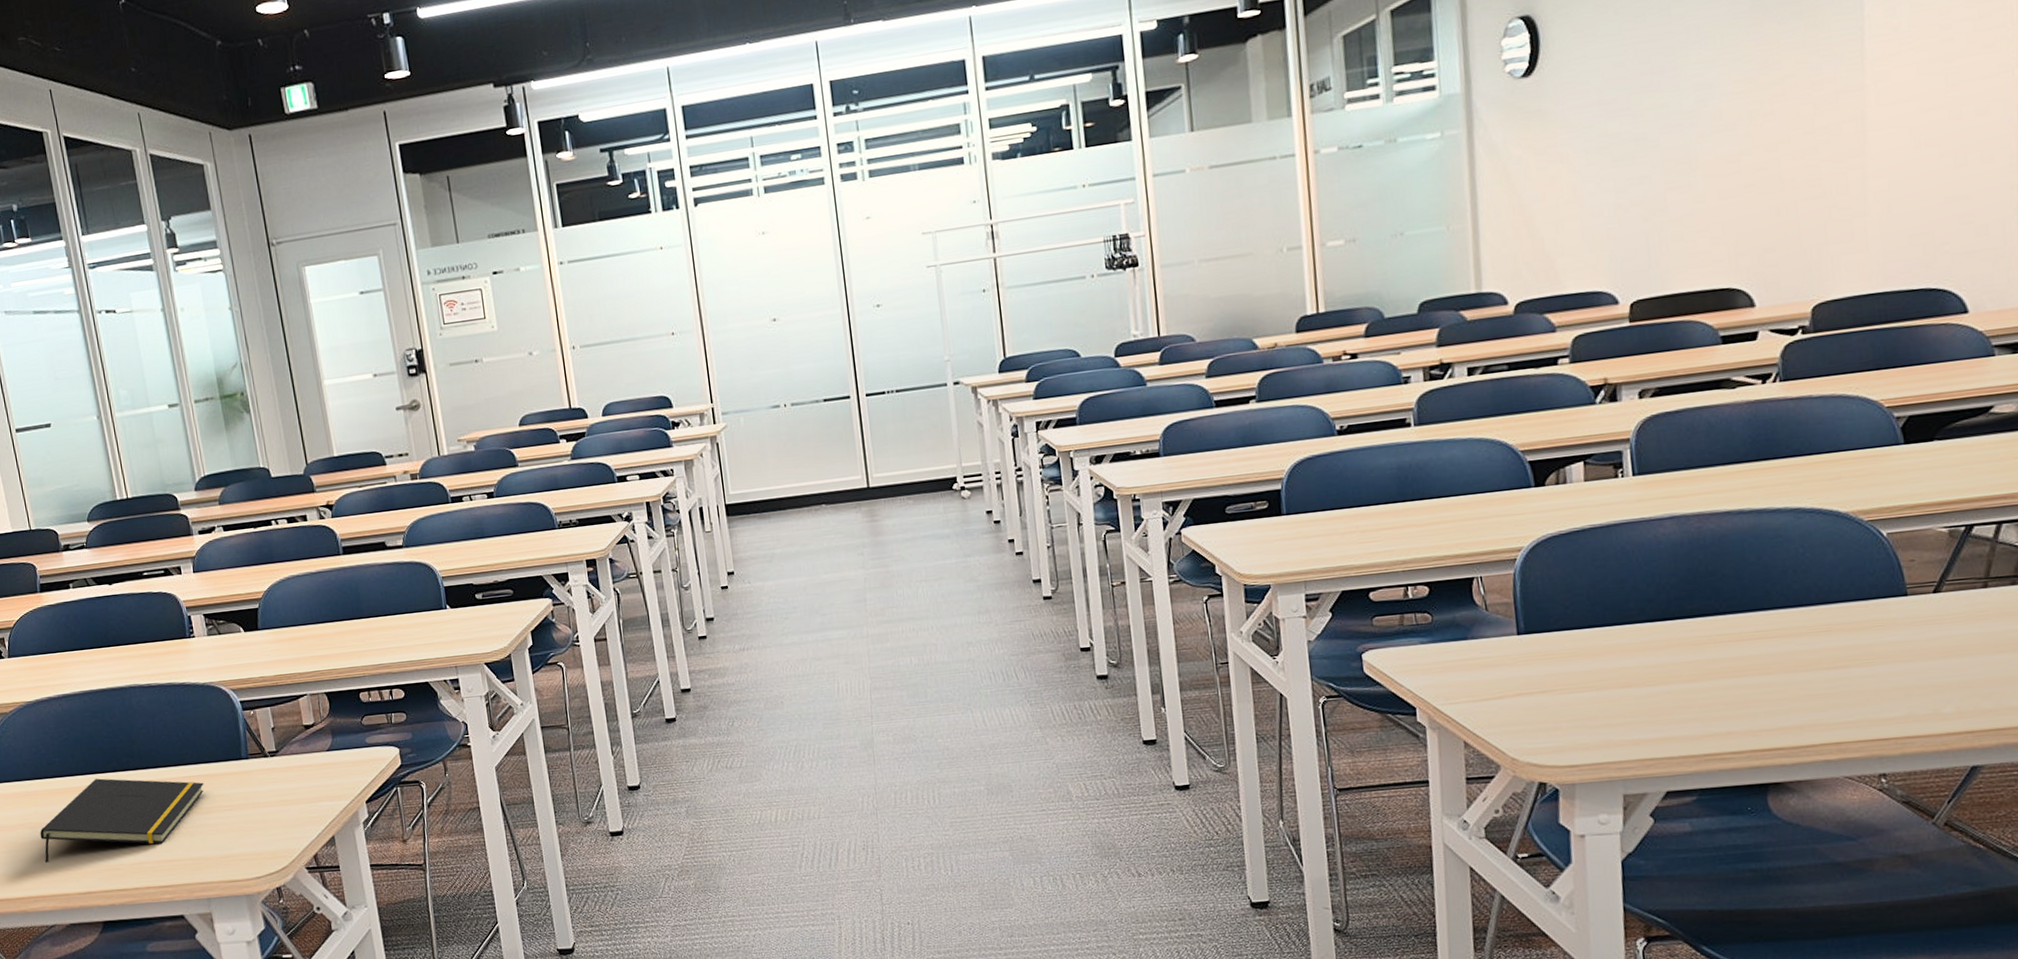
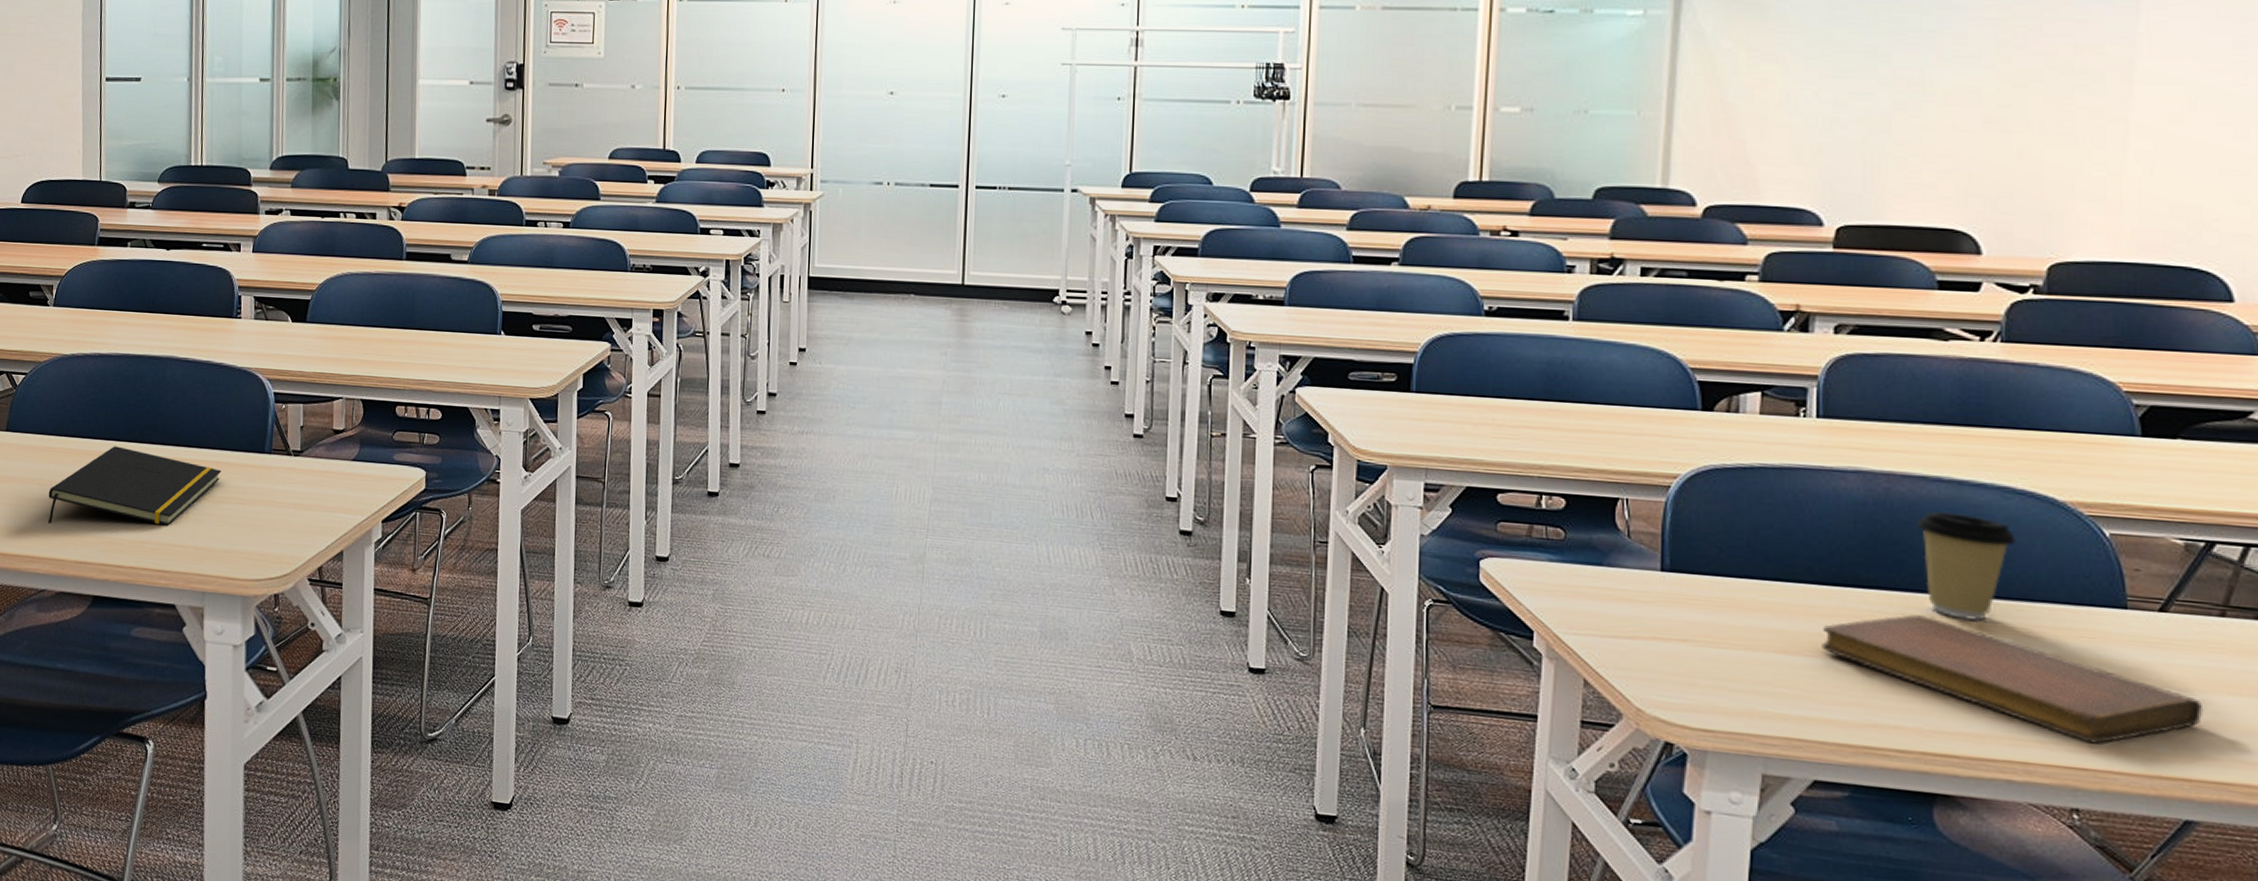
notebook: none [1659,632,1978,716] -> present [1822,614,2204,744]
coffee cup: none [1726,538,1811,630] -> present [1916,511,2016,621]

